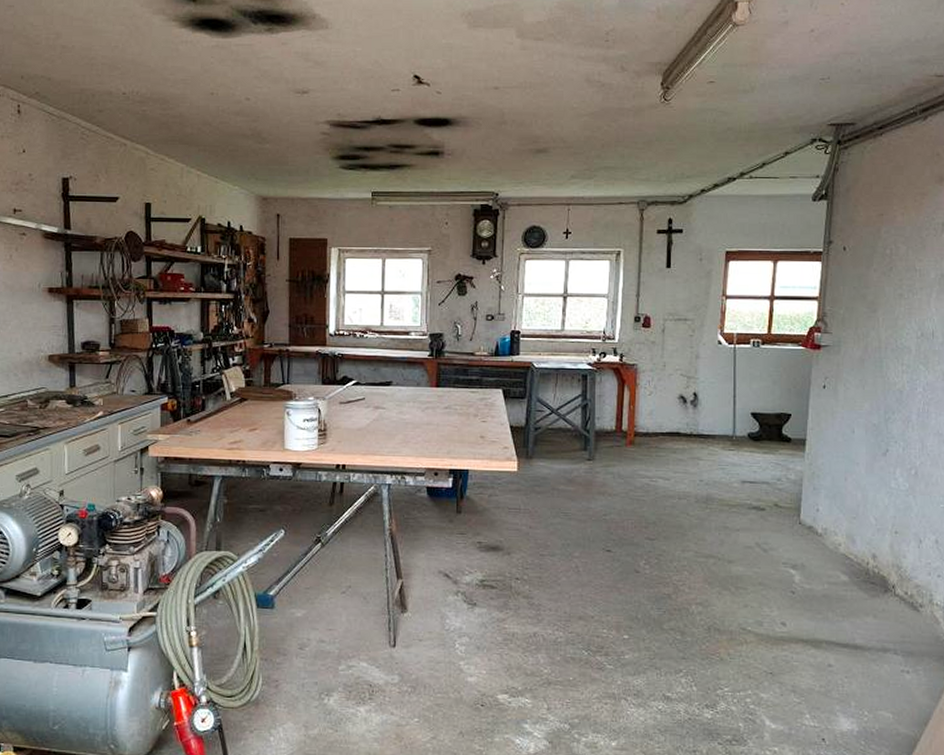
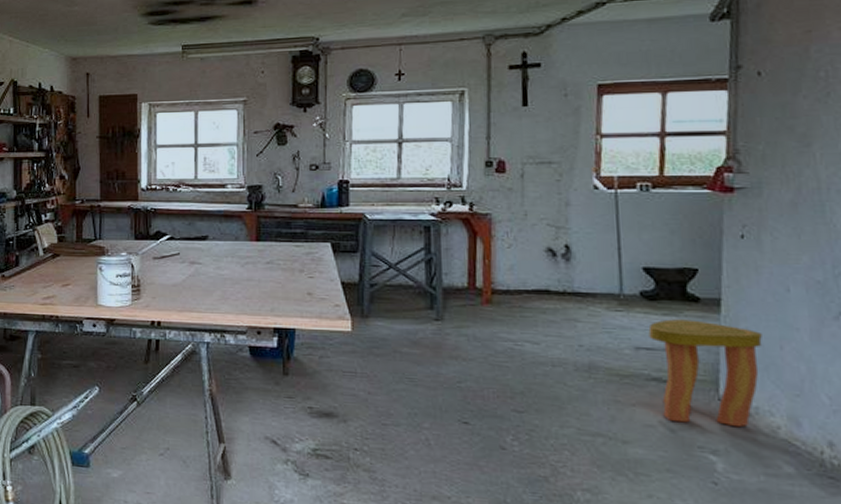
stool: none [752,457,834,546] -> present [648,319,764,428]

